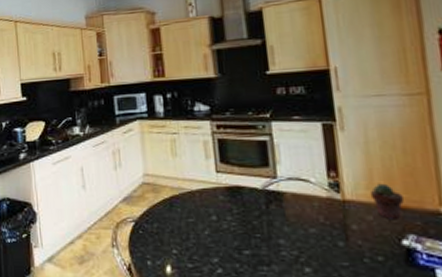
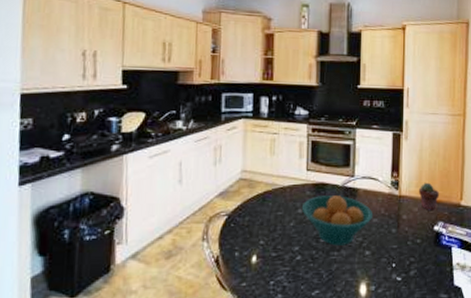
fruit bowl: none [215,201,310,259] -> present [301,196,374,246]

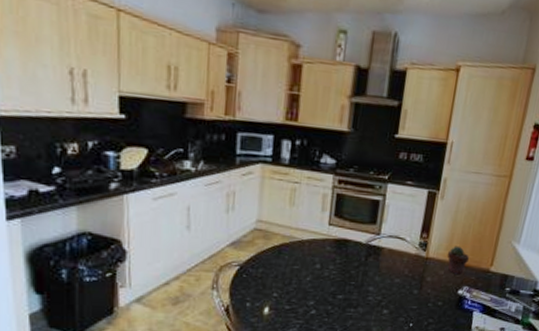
fruit bowl: present [301,196,374,246] -> none [319,252,396,303]

